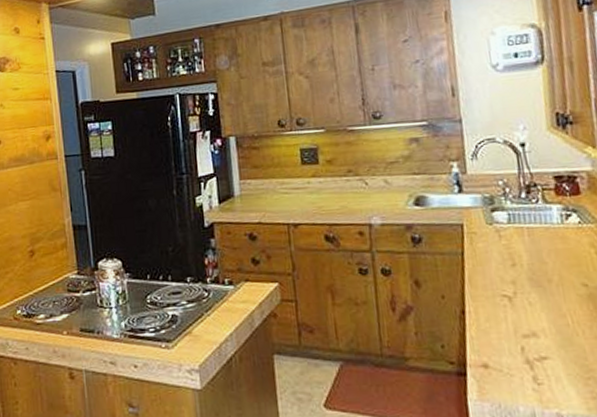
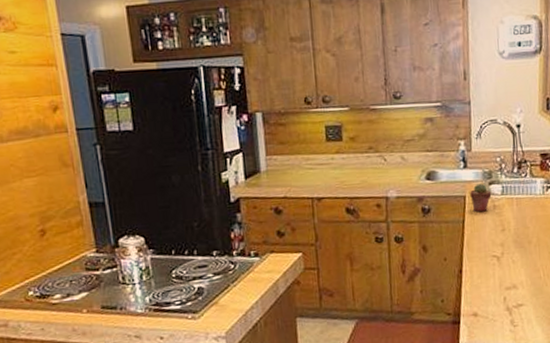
potted succulent: none [468,210,496,244] -> present [470,183,492,213]

